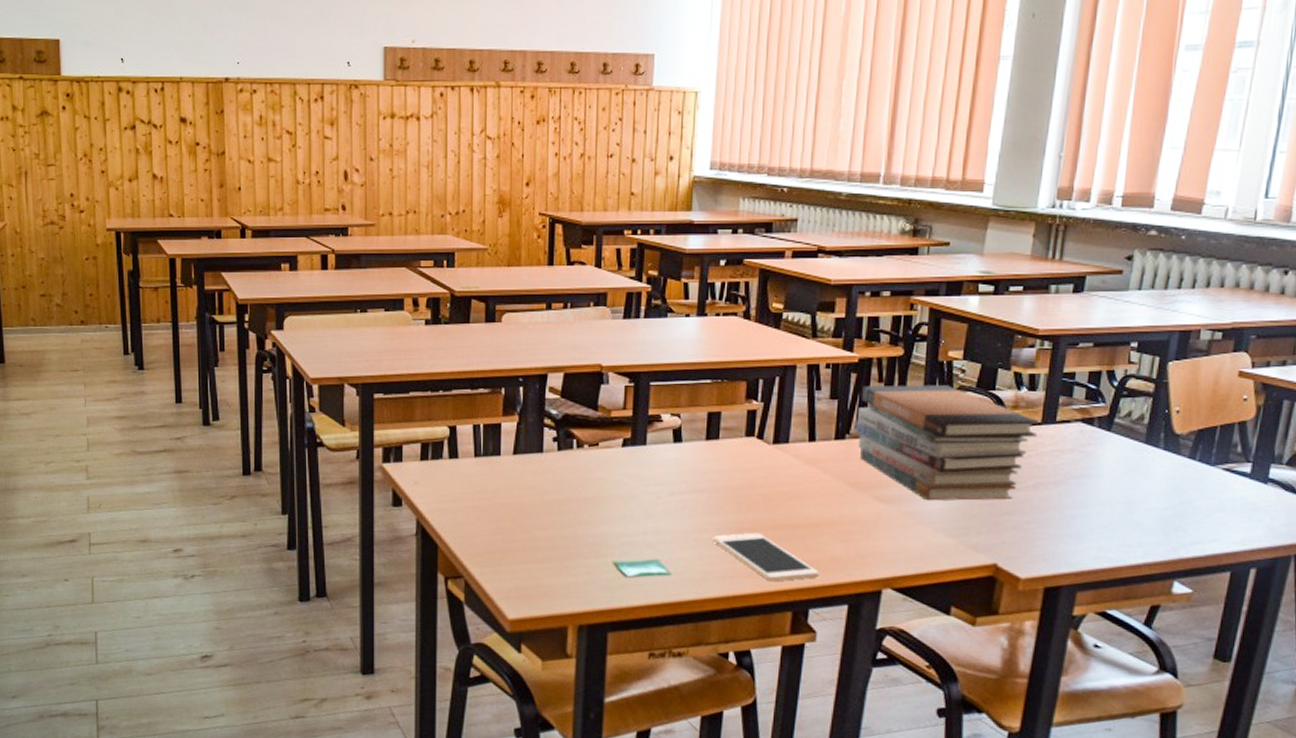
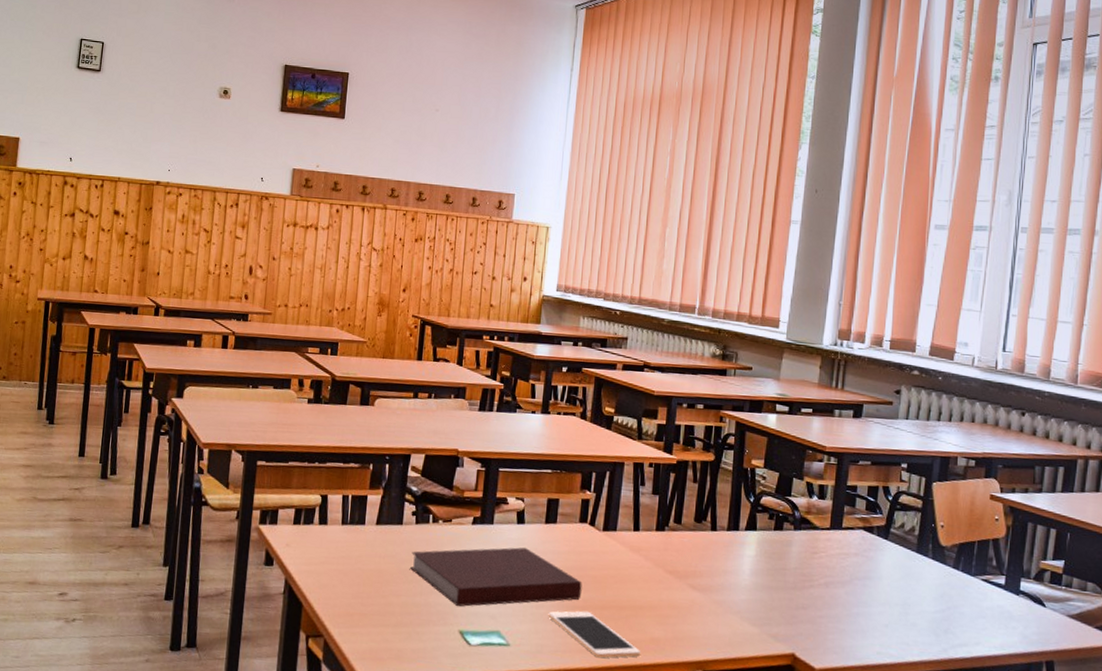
notebook: none [555,468,751,537] -> present [410,547,582,607]
book stack: present [856,385,1039,501] -> none [674,484,828,595]

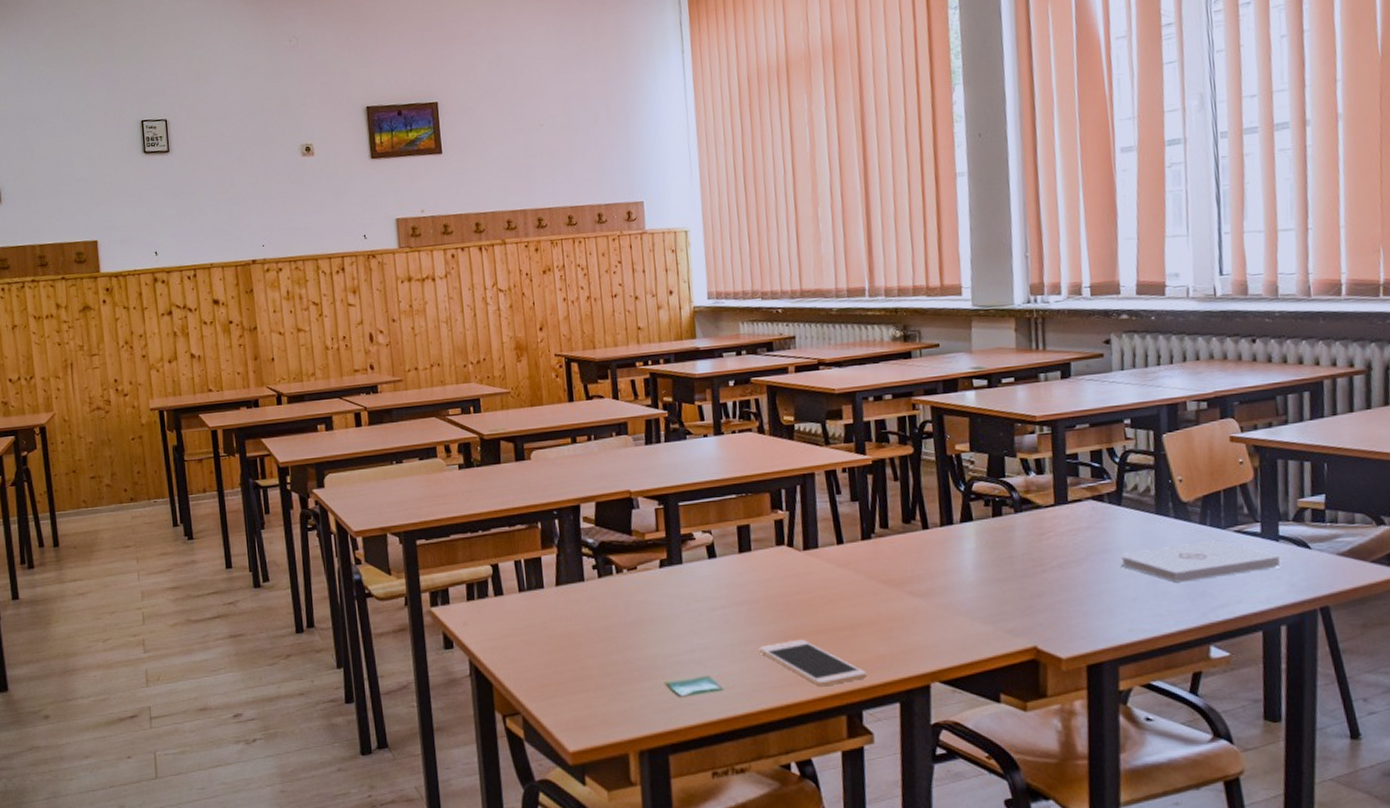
notebook: present [410,547,582,607] -> none [599,583,792,659]
notepad: none [879,583,1017,619] -> present [1120,540,1280,583]

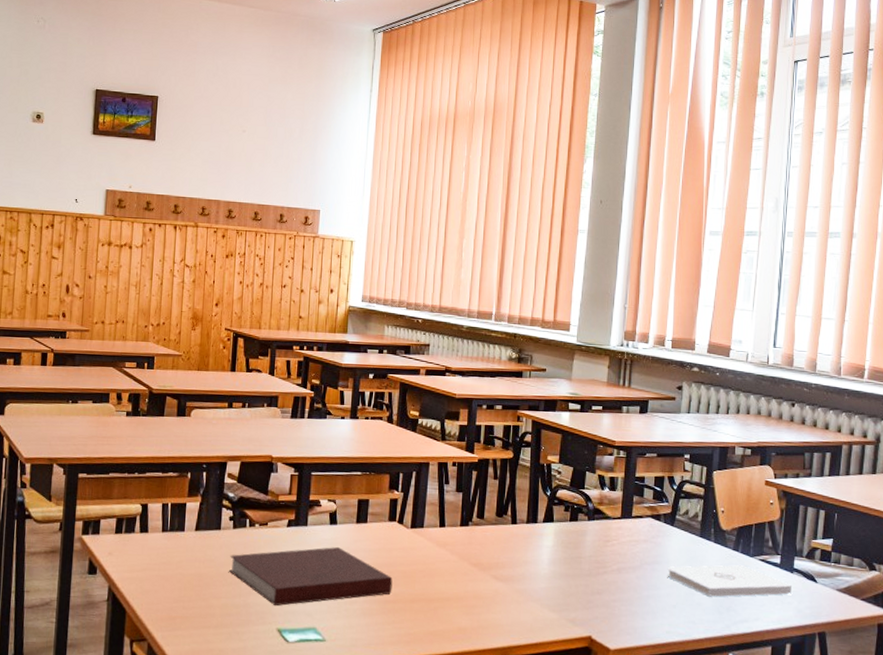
notebook: none [599,583,792,659] -> present [229,547,393,606]
cell phone: present [759,639,868,687] -> none [361,605,450,649]

